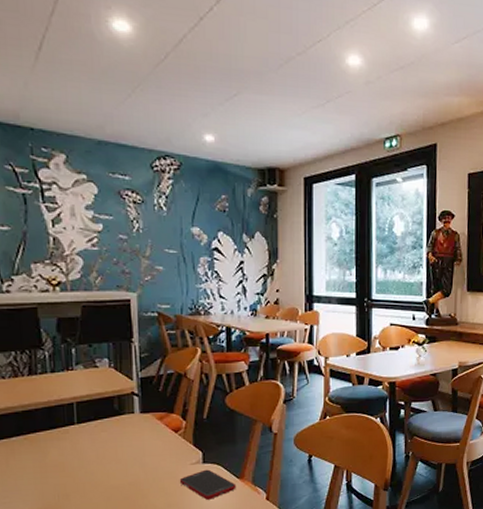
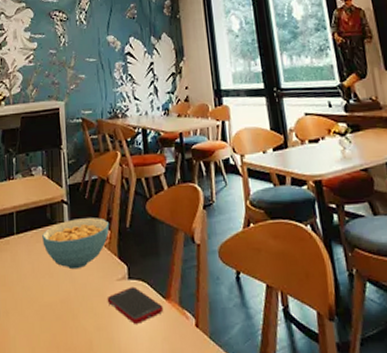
cereal bowl: none [108,409,186,456] -> present [42,217,110,270]

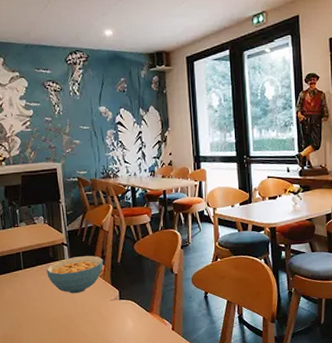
cell phone: present [107,286,164,324] -> none [102,304,148,330]

